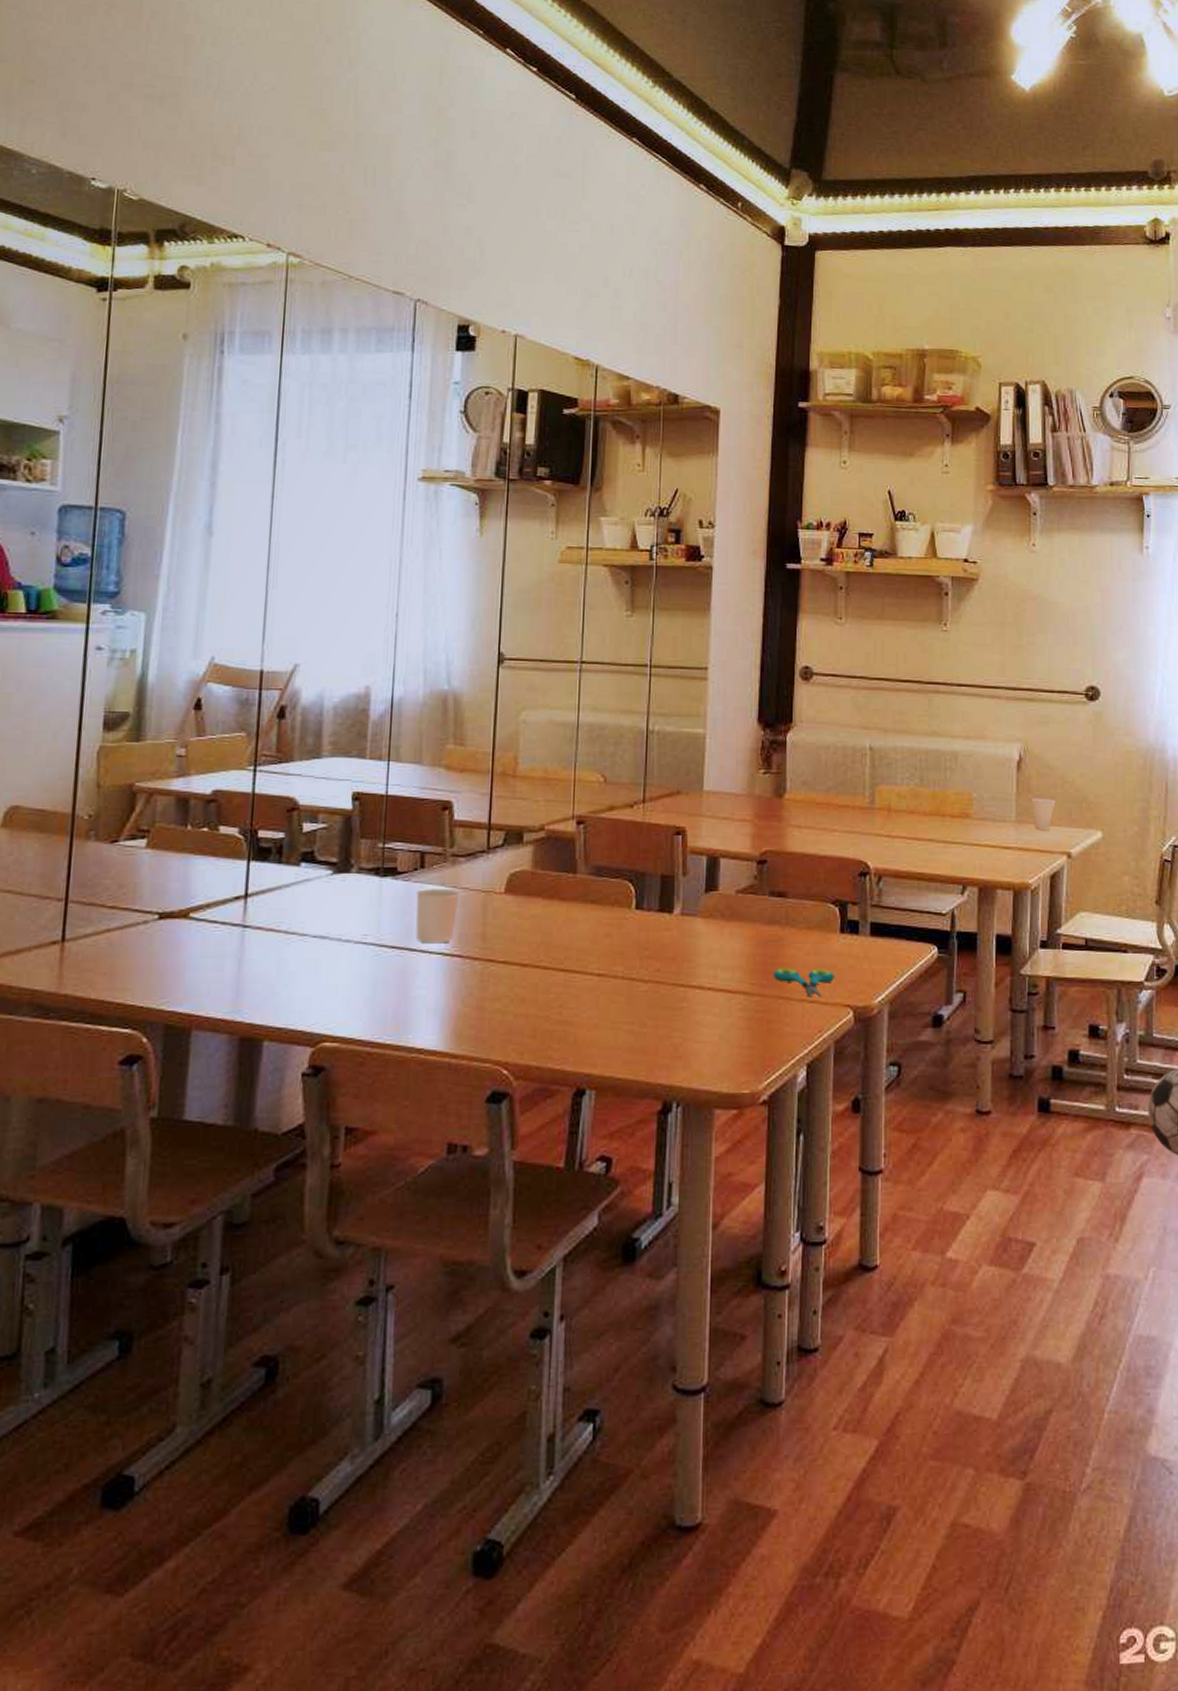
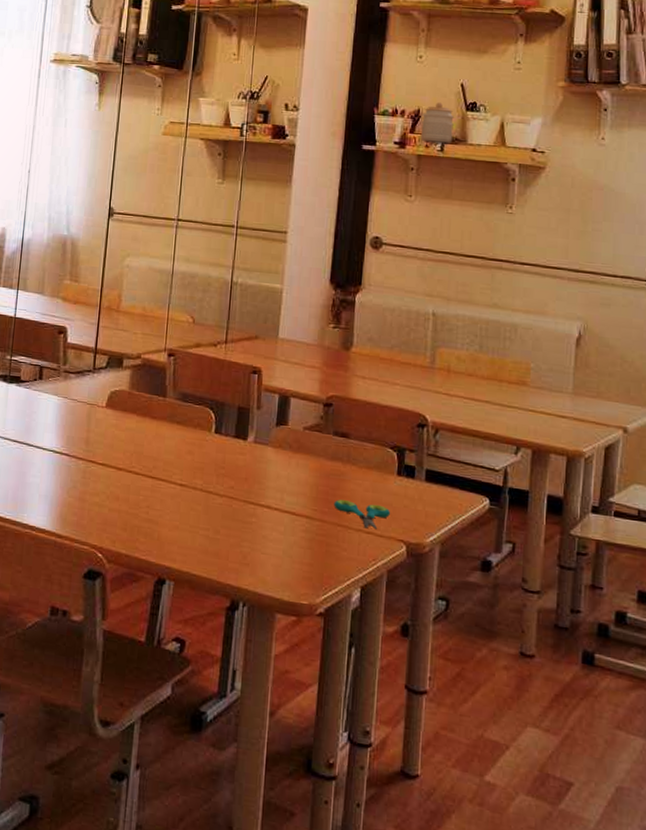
cup: present [416,889,460,944] -> none [33,396,70,443]
jar: none [848,512,882,558] -> present [420,102,454,144]
cup: present [1031,798,1056,831] -> none [589,373,614,405]

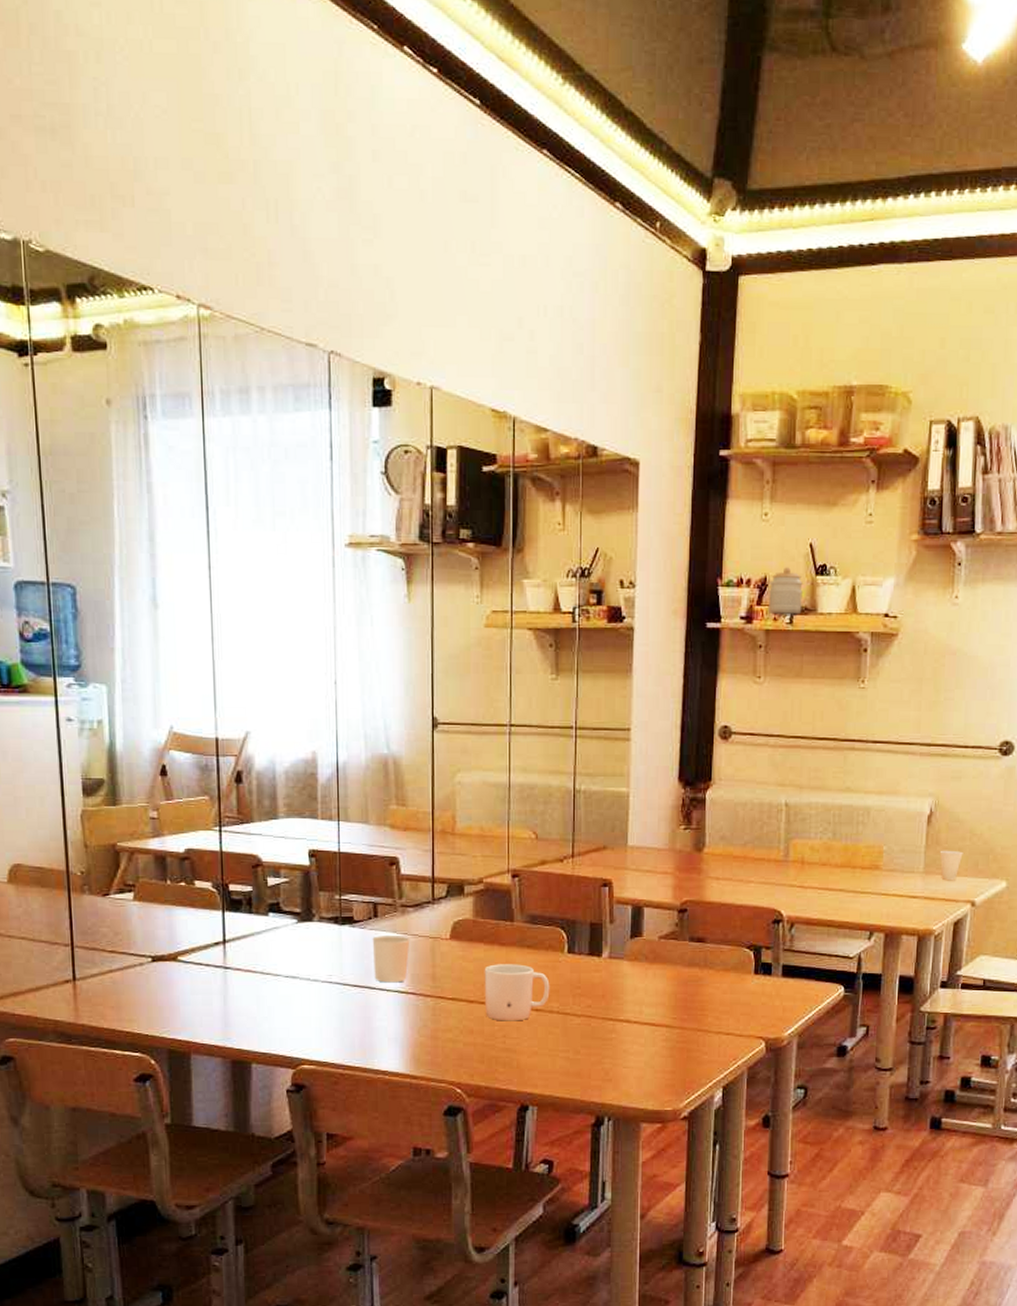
cup: none [33,396,70,443] -> present [372,936,410,983]
mug: none [132,435,196,494] -> present [484,964,550,1021]
scissors: present [333,499,391,530] -> none [692,1005,749,1030]
cup: none [589,373,614,405] -> present [939,850,963,881]

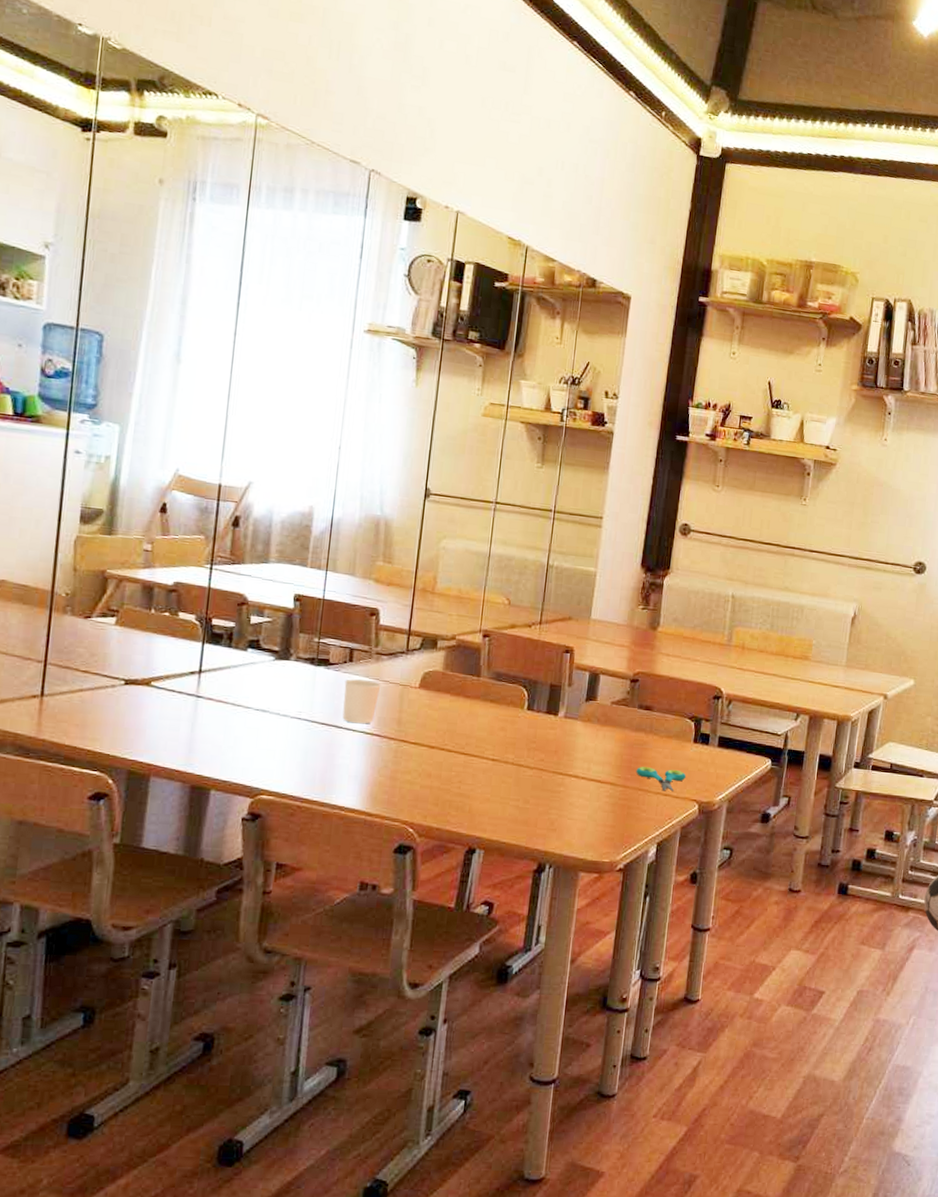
mug: present [484,964,550,1021] -> none [444,714,508,769]
scissors: none [692,1005,749,1030] -> present [636,767,687,792]
jar: present [767,567,803,615] -> none [729,398,760,439]
cup: present [939,850,963,881] -> none [860,648,880,676]

